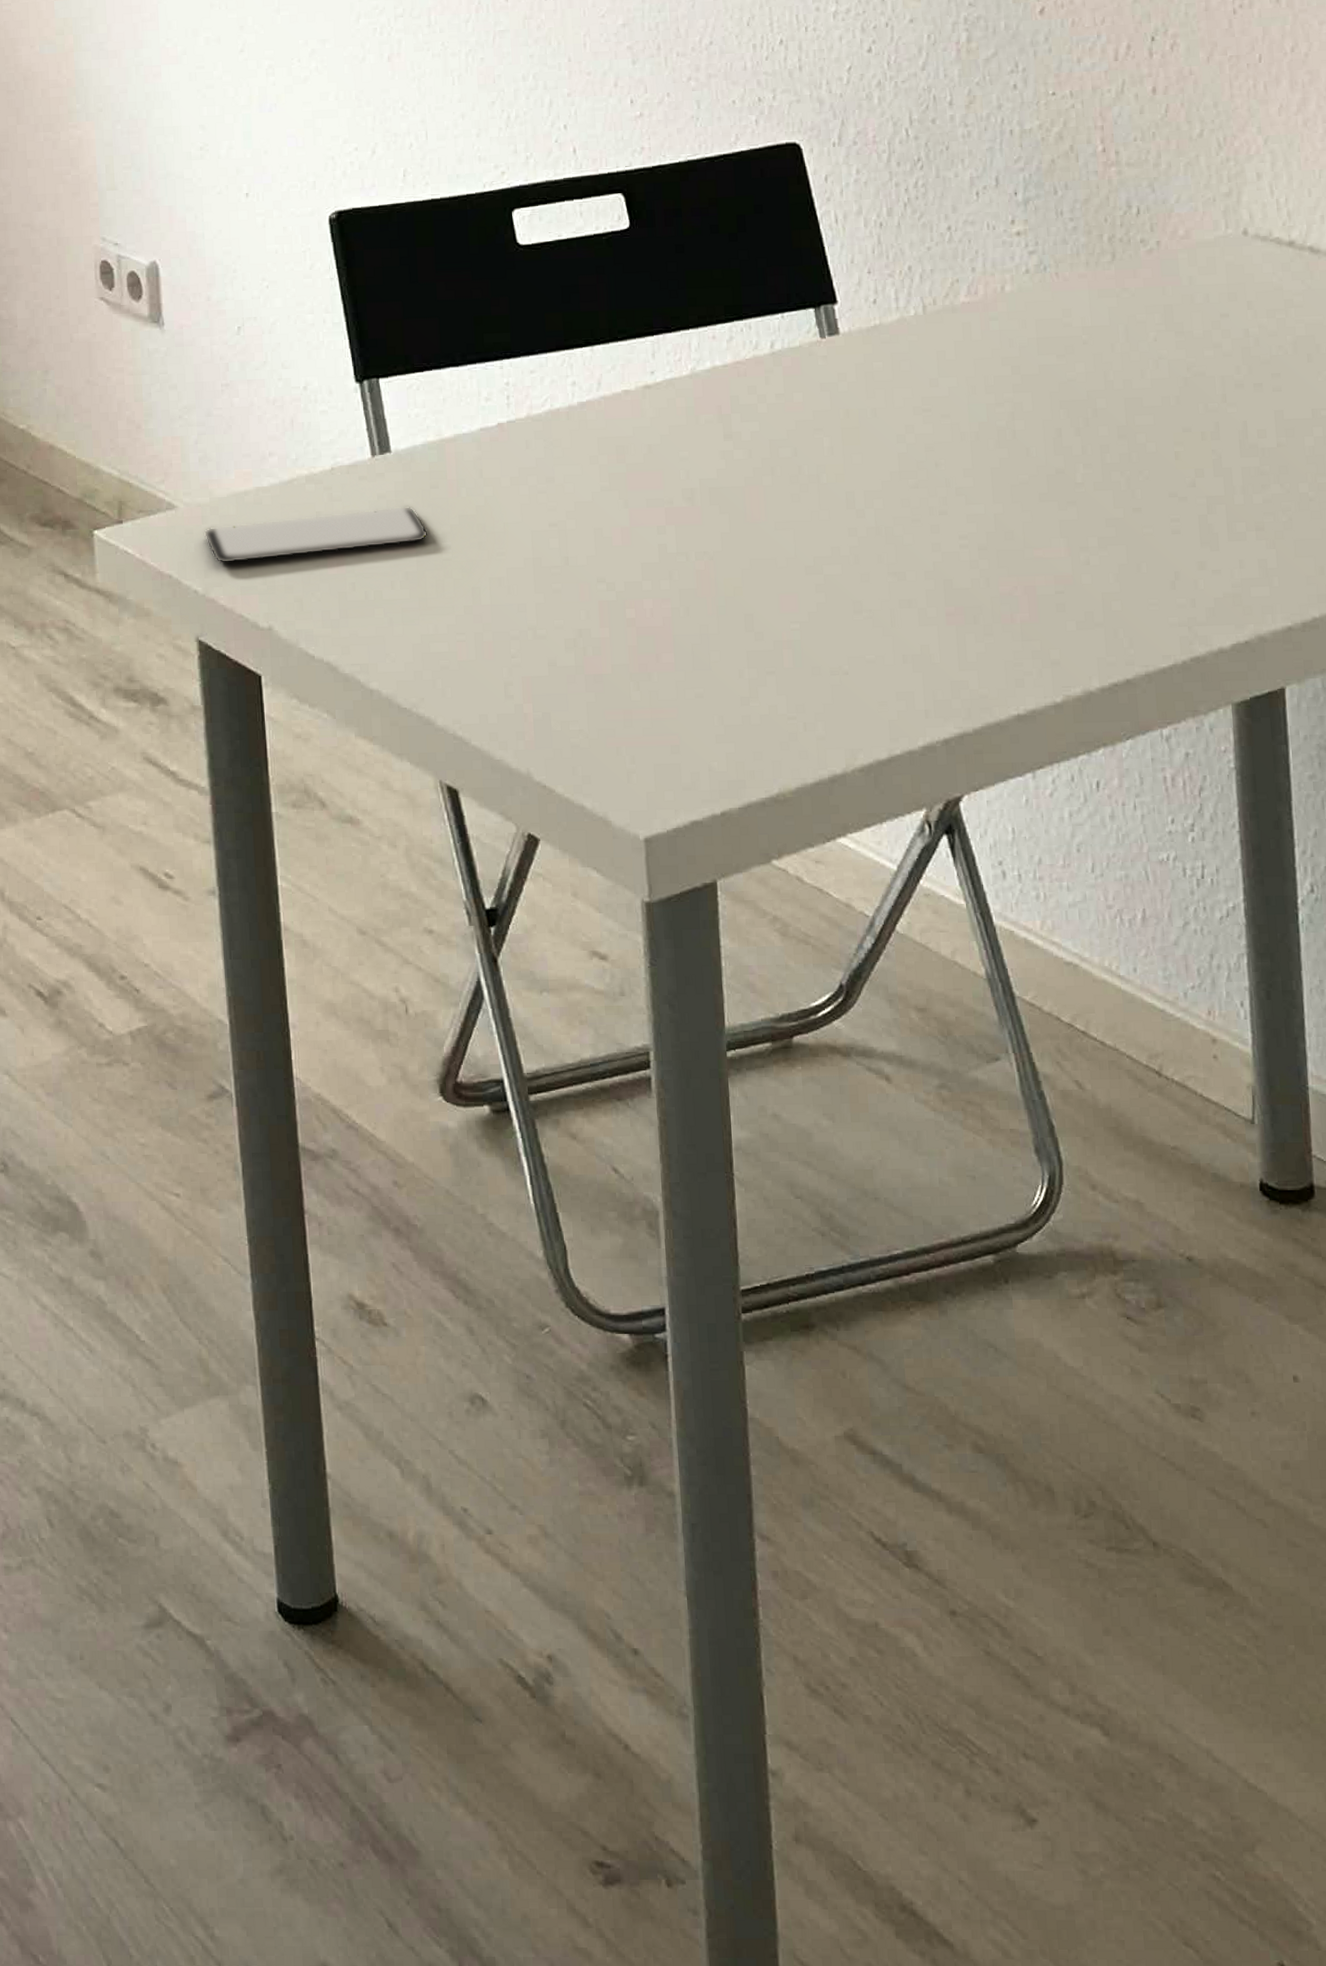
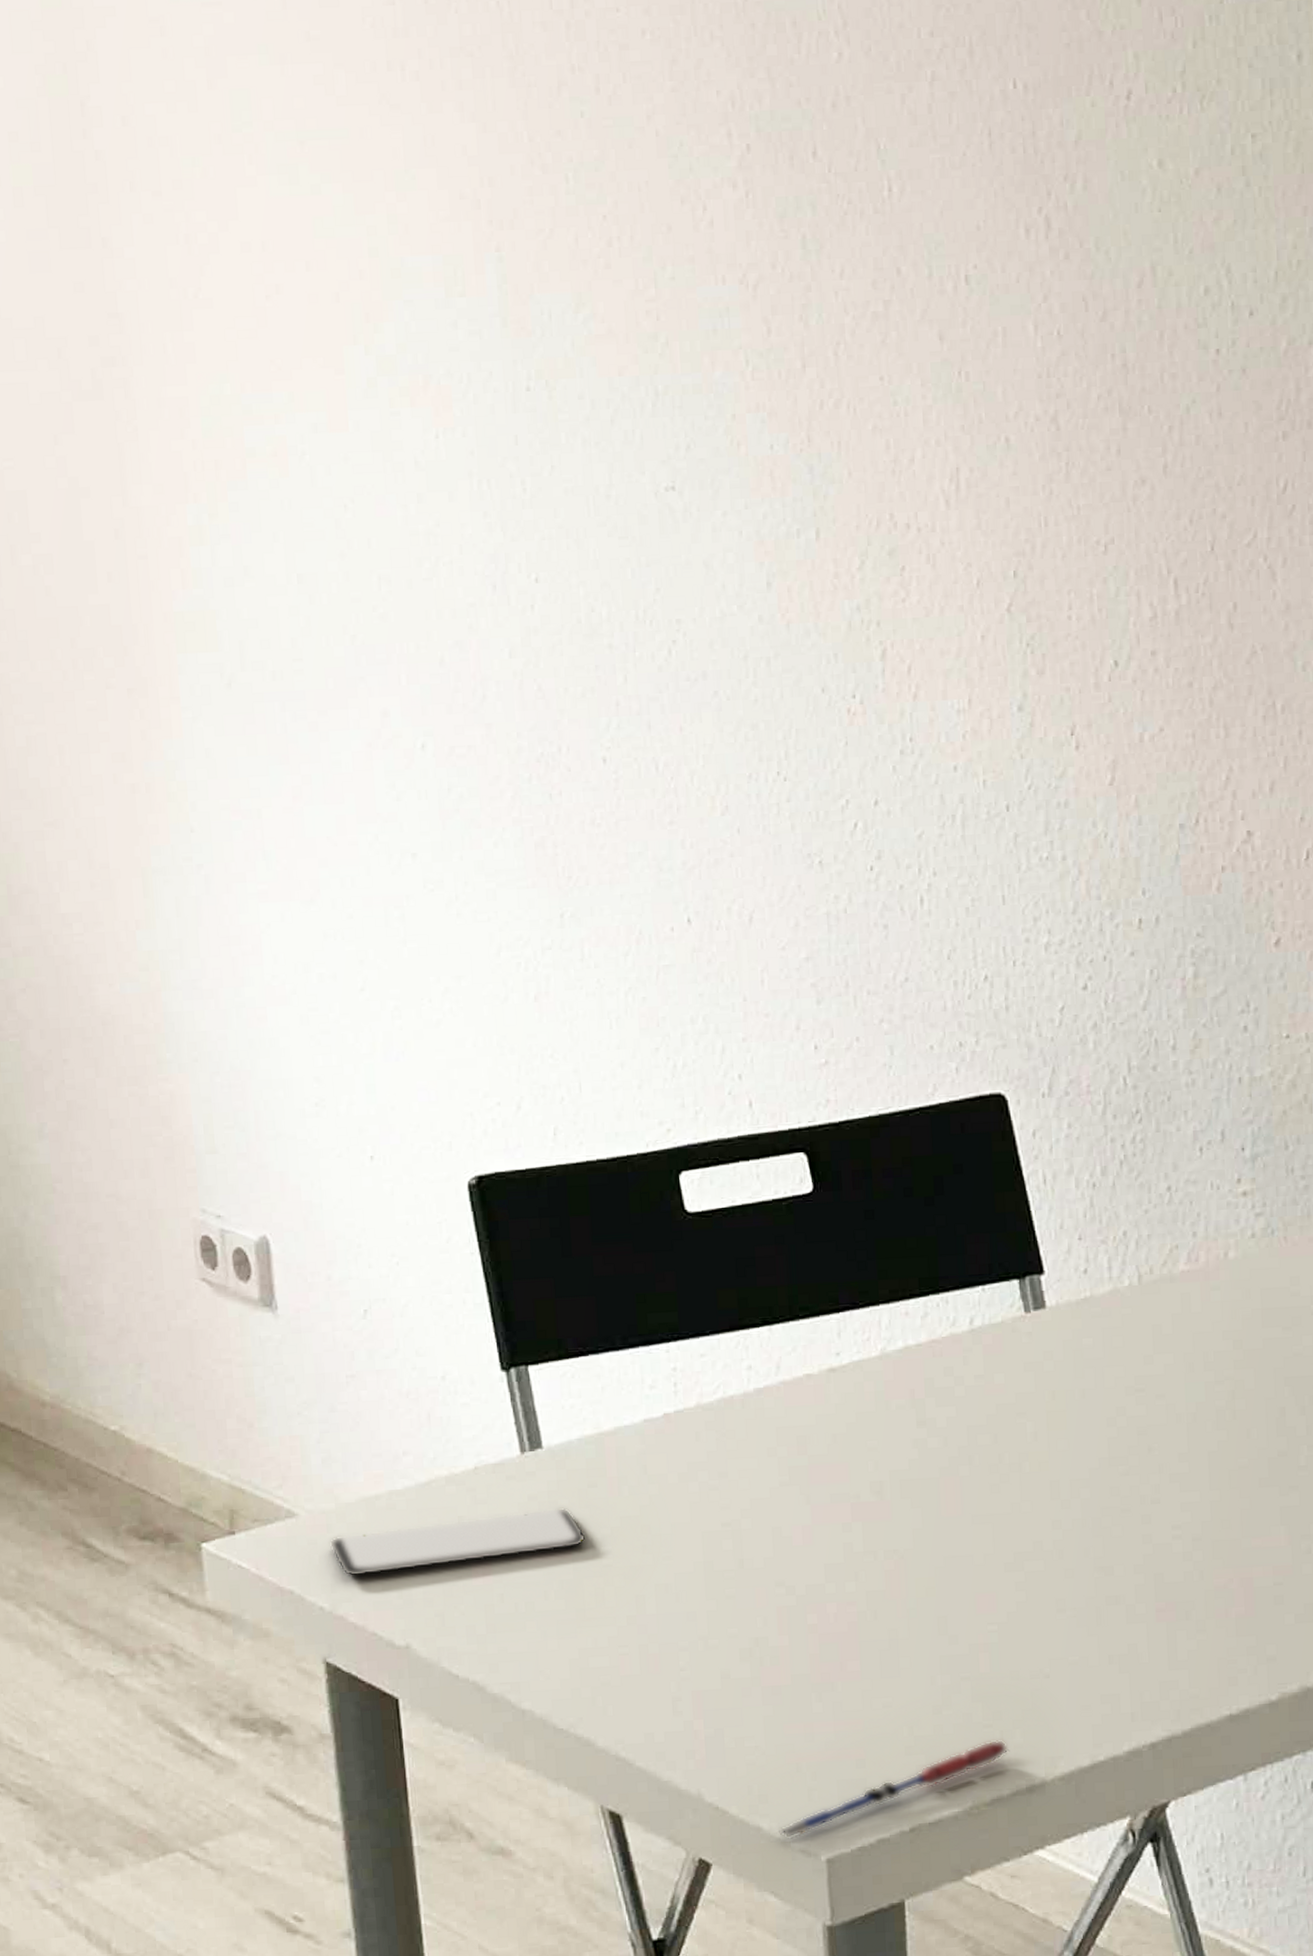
pen: none [600,731,813,818] -> present [777,1739,1010,1839]

